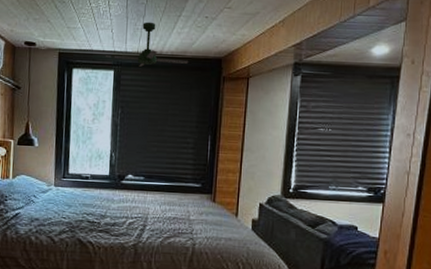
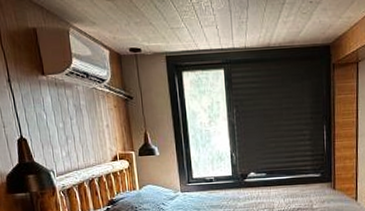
ceiling fan: present [105,22,189,67] -> none [213,13,298,62]

